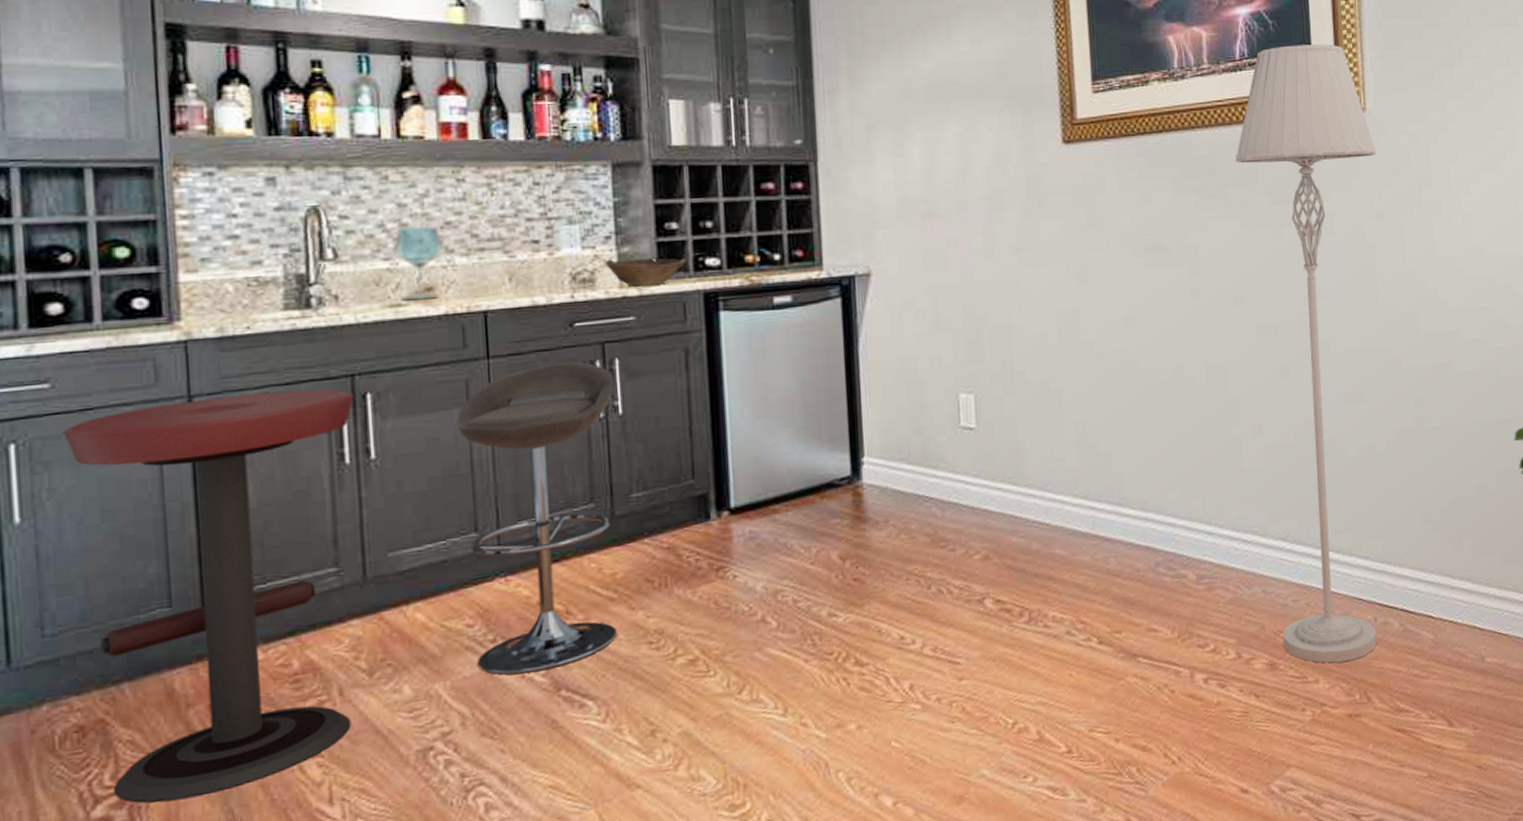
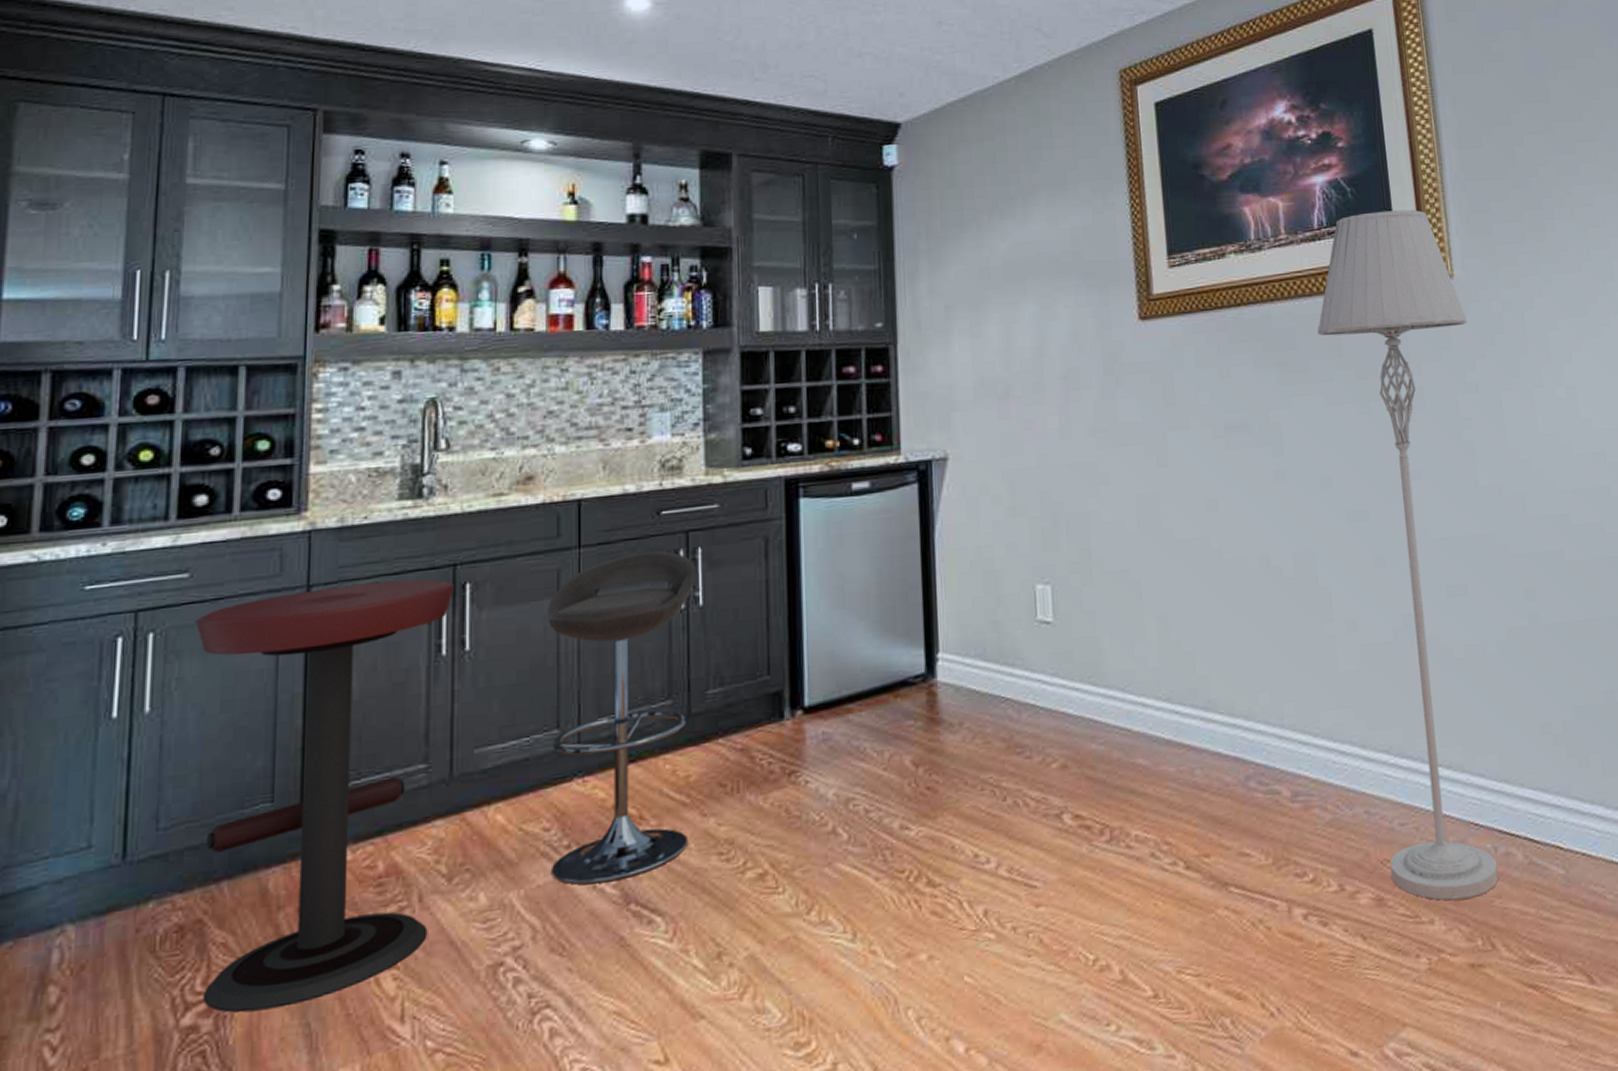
wine glass: present [394,226,444,301] -> none [500,416,545,490]
bowl: present [605,257,686,288] -> none [692,444,769,475]

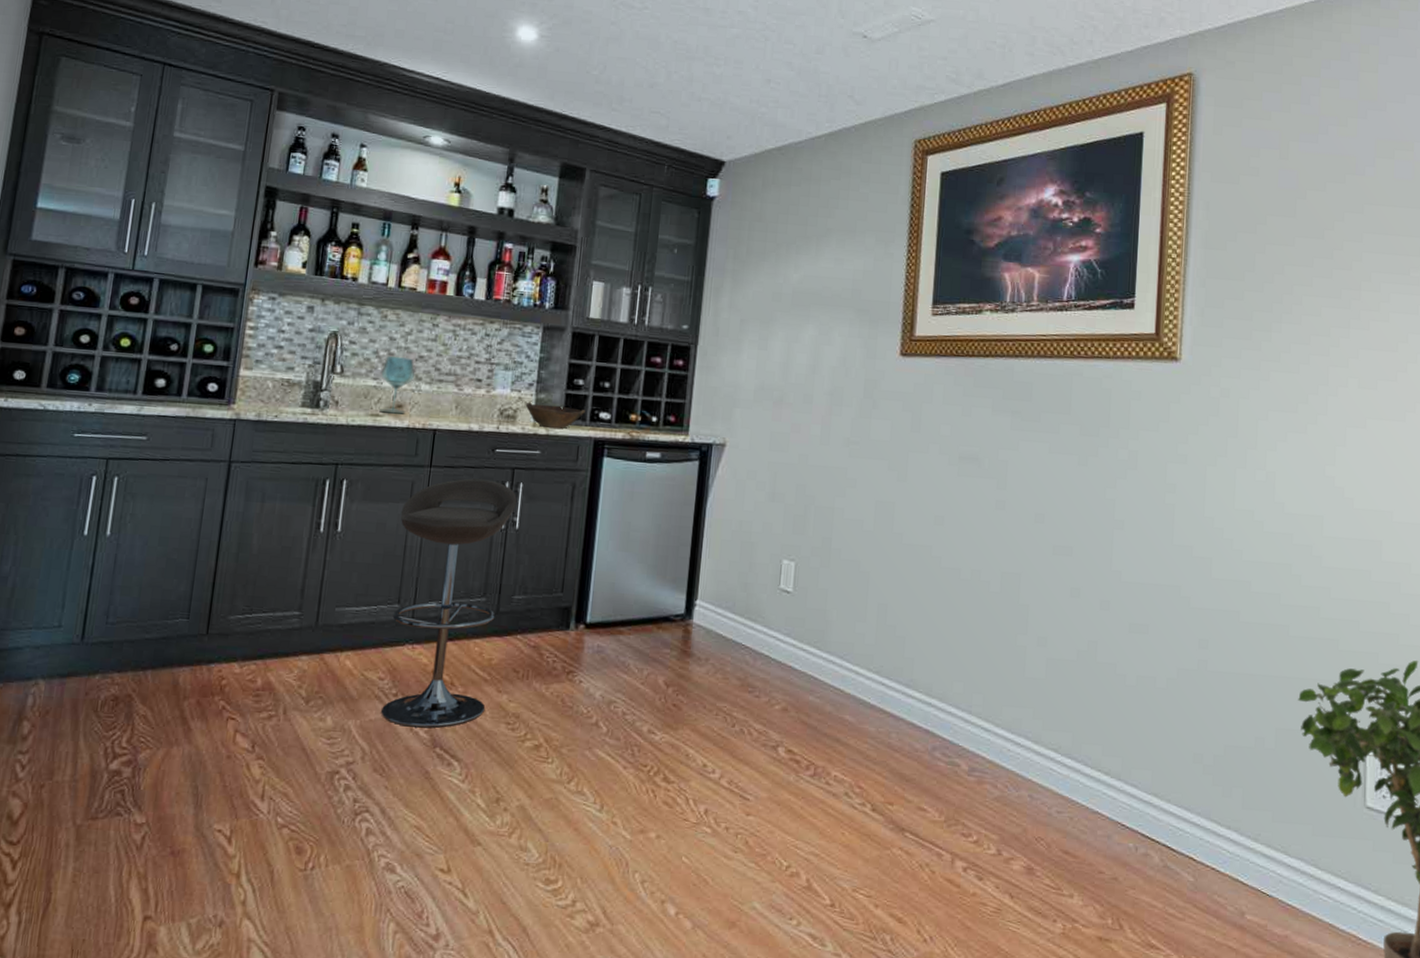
bar stool: present [196,579,455,1012] -> none [126,464,336,770]
wine glass: none [500,416,545,490] -> present [379,356,415,414]
bowl: none [692,444,769,475] -> present [525,403,585,429]
floor lamp: present [1317,209,1499,901] -> none [1042,293,1187,884]

